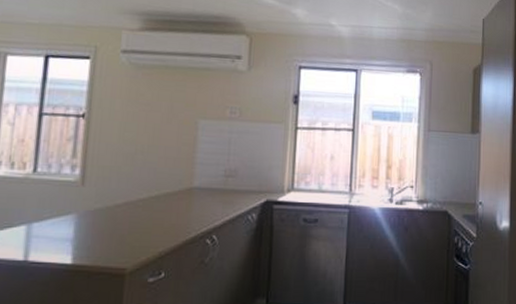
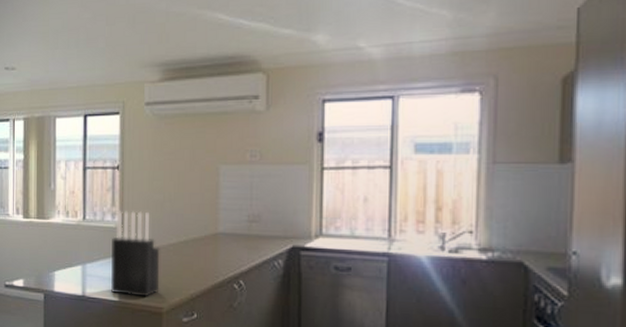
knife block: none [63,163,127,258] -> present [111,211,160,298]

